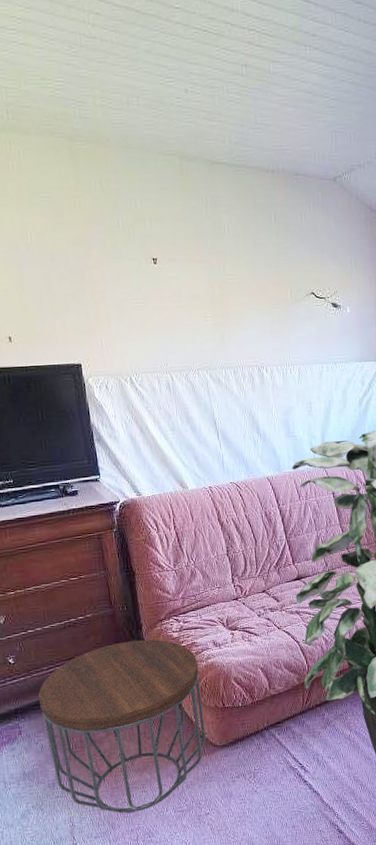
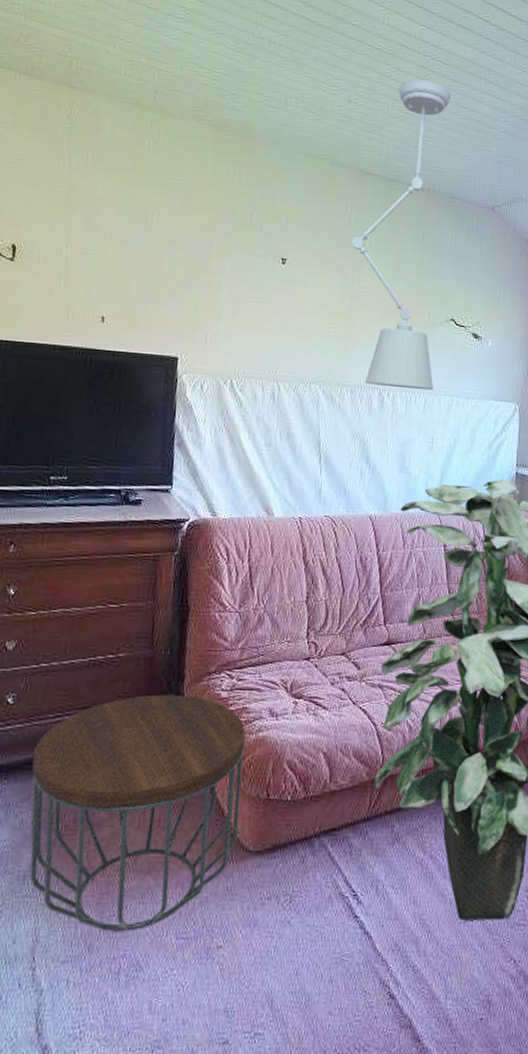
pendant lamp: none [212,57,305,364] -> present [352,79,452,391]

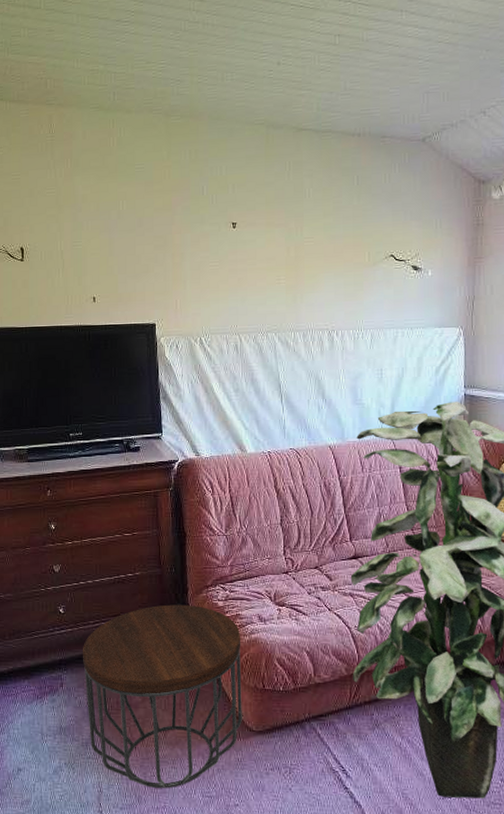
pendant lamp: present [352,79,452,391] -> none [293,25,379,327]

